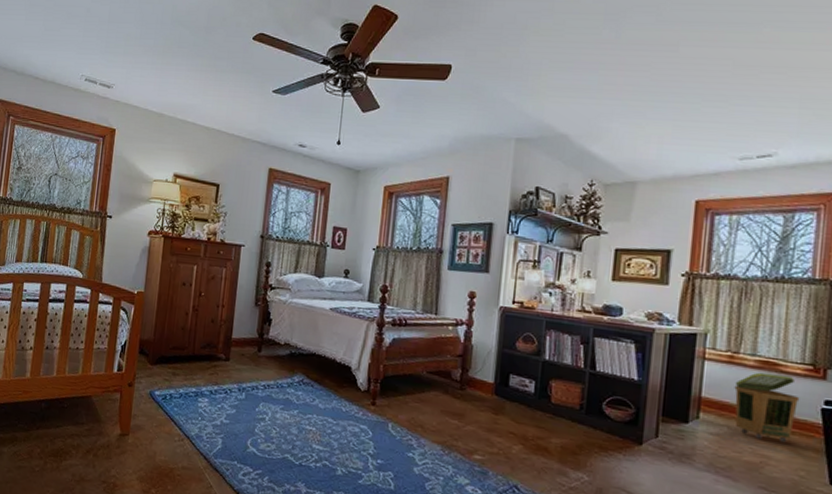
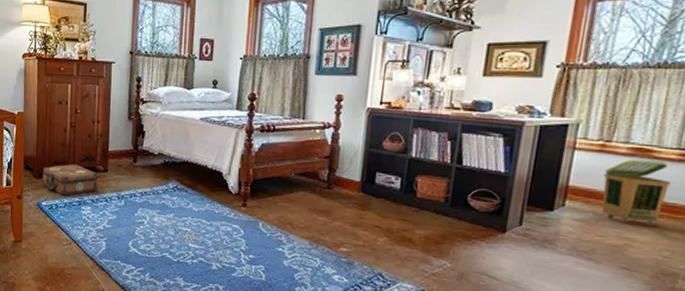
suitcase: none [157,350,219,385] -> present [42,163,99,196]

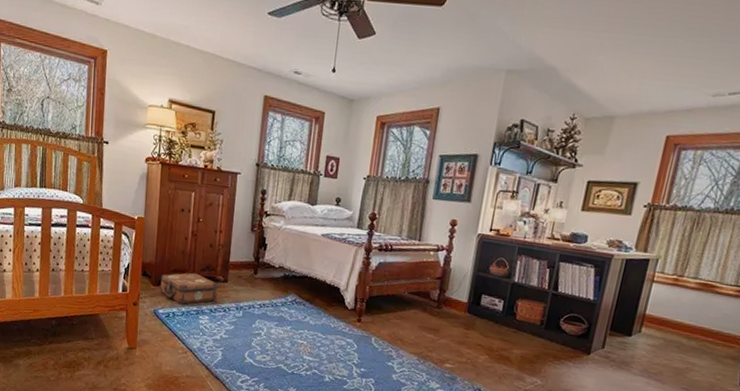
laundry basket: present [601,159,672,226] -> none [671,293,728,352]

